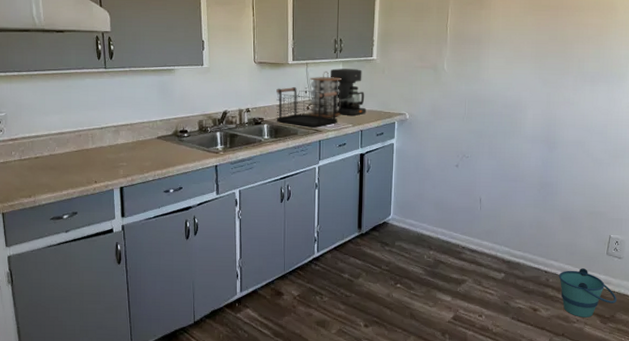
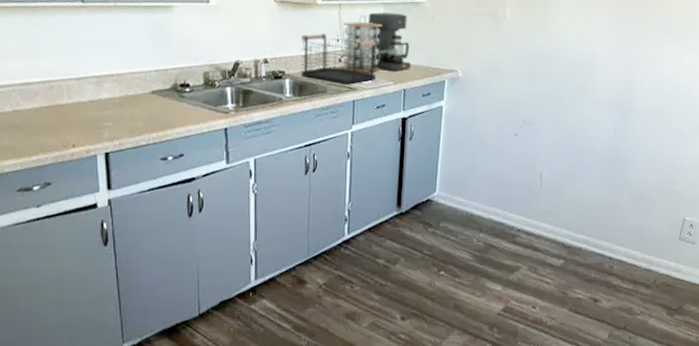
bucket: present [558,268,617,318] -> none [624,254,687,309]

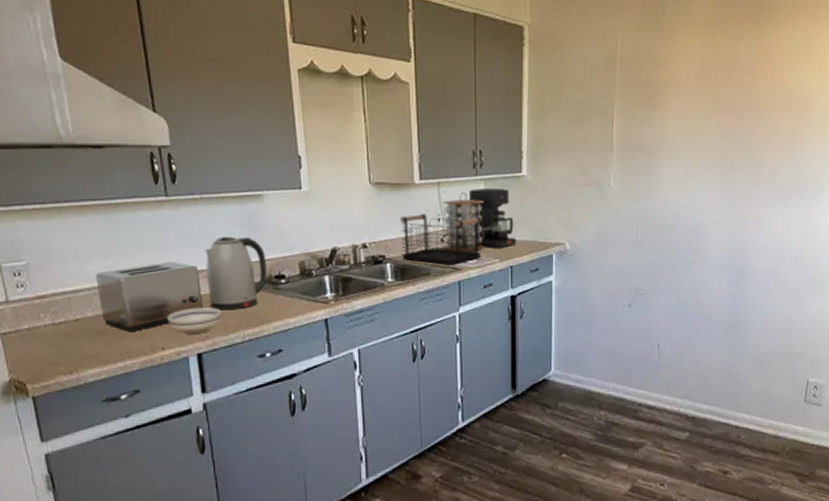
toaster: none [14,64,113,129] -> present [95,261,204,333]
bowl: none [79,110,128,134] -> present [167,308,221,334]
kettle: none [117,43,173,114] -> present [205,236,268,311]

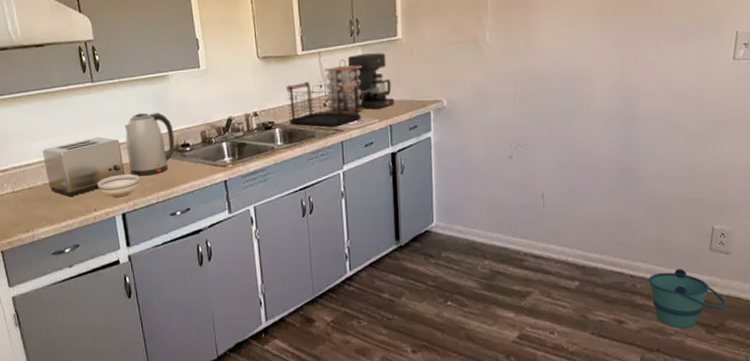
bucket: none [751,420,816,478] -> present [648,269,726,328]

